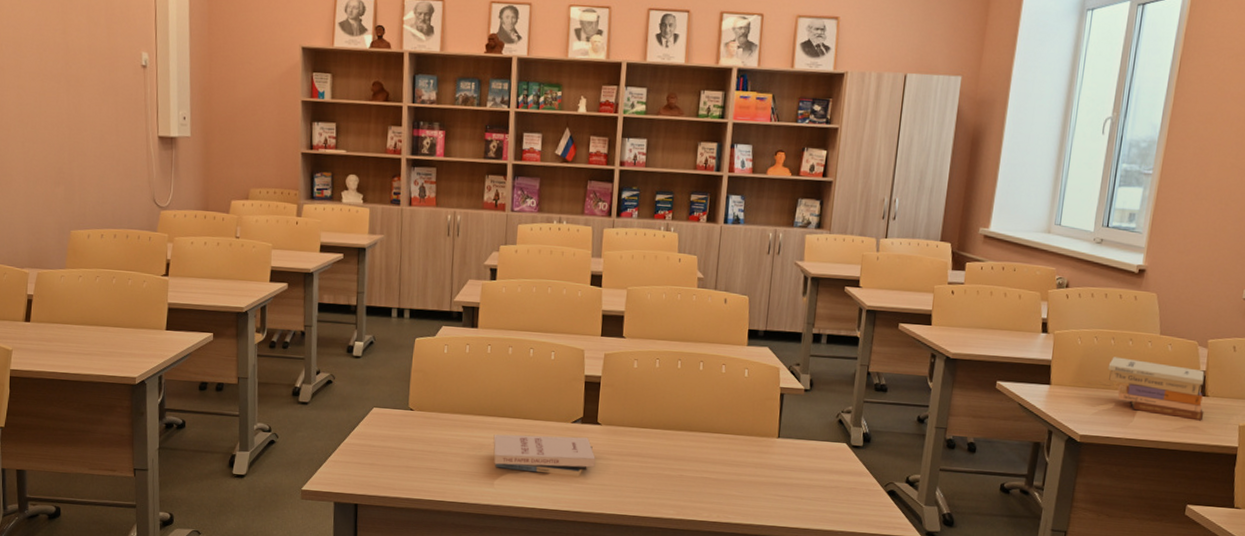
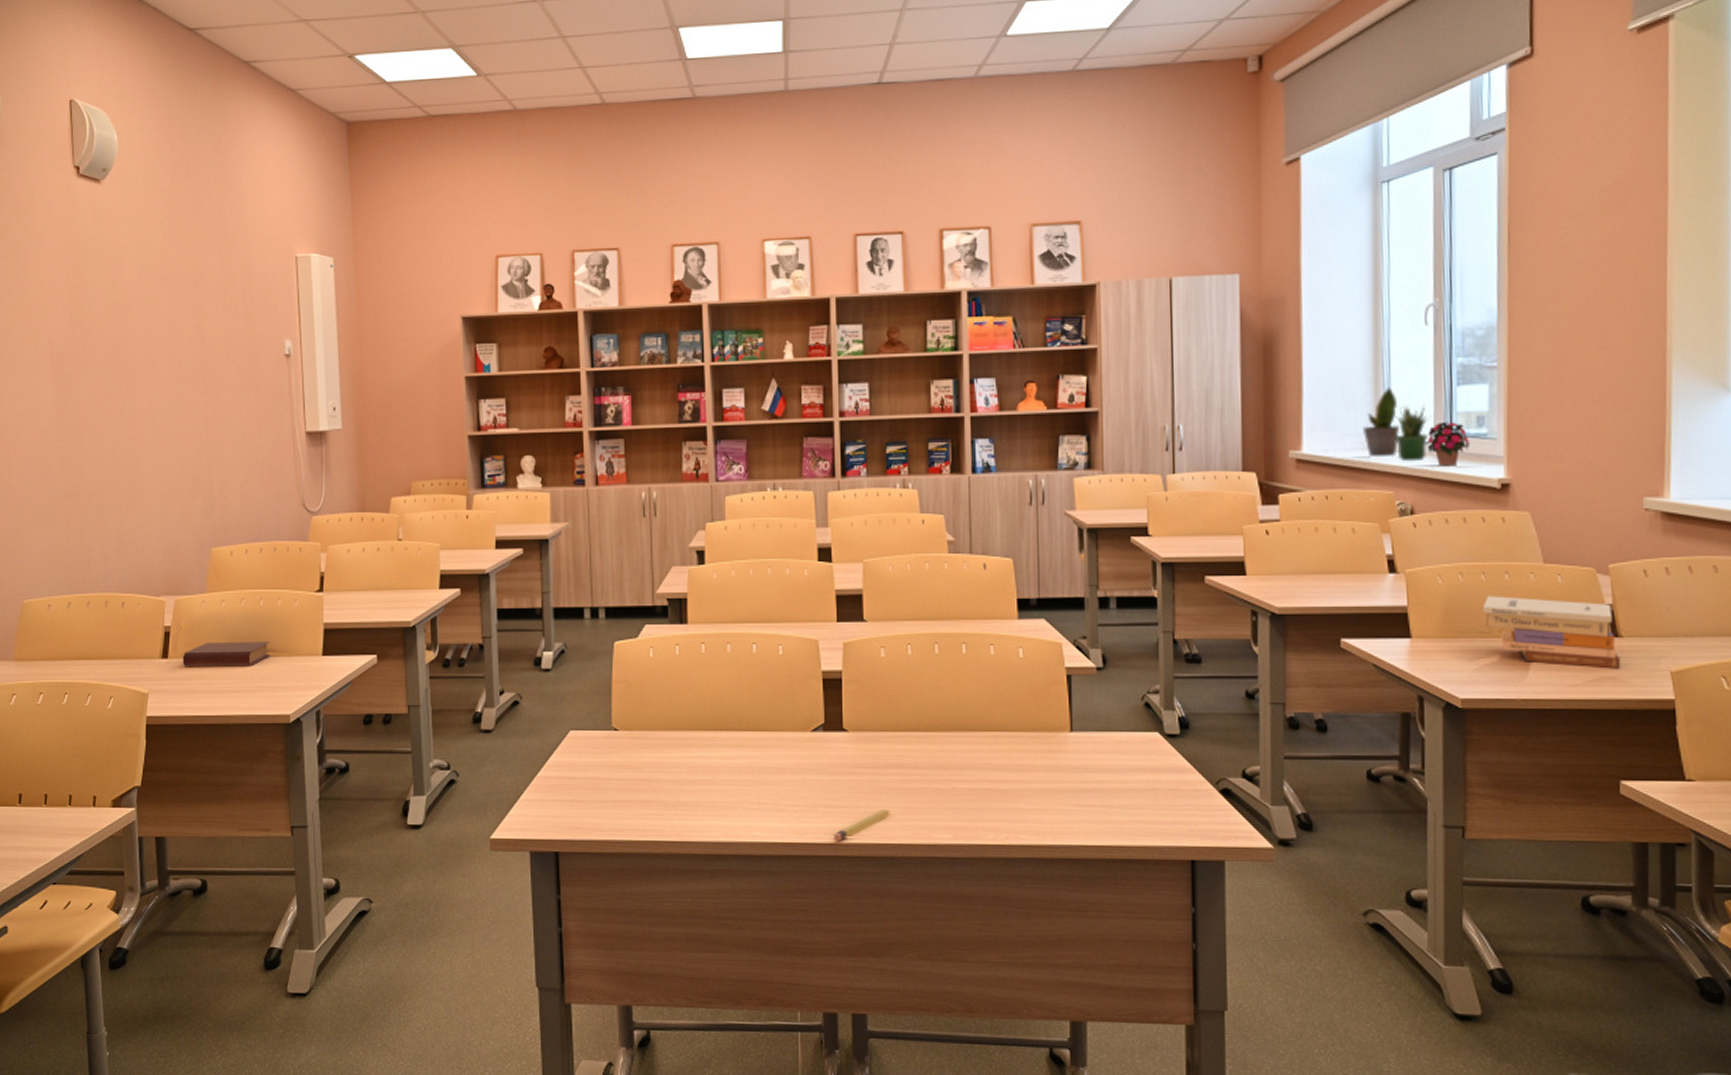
book: none [43,311,121,335] -> present [182,641,271,668]
books: present [493,434,596,477] -> none [717,748,845,800]
pencil: none [581,487,629,510] -> present [834,808,891,841]
potted plant: none [1039,182,1070,241] -> present [1363,387,1399,458]
planter: none [1063,199,1095,246] -> present [1395,405,1432,462]
potted flower: none [1086,215,1121,252] -> present [1425,421,1470,466]

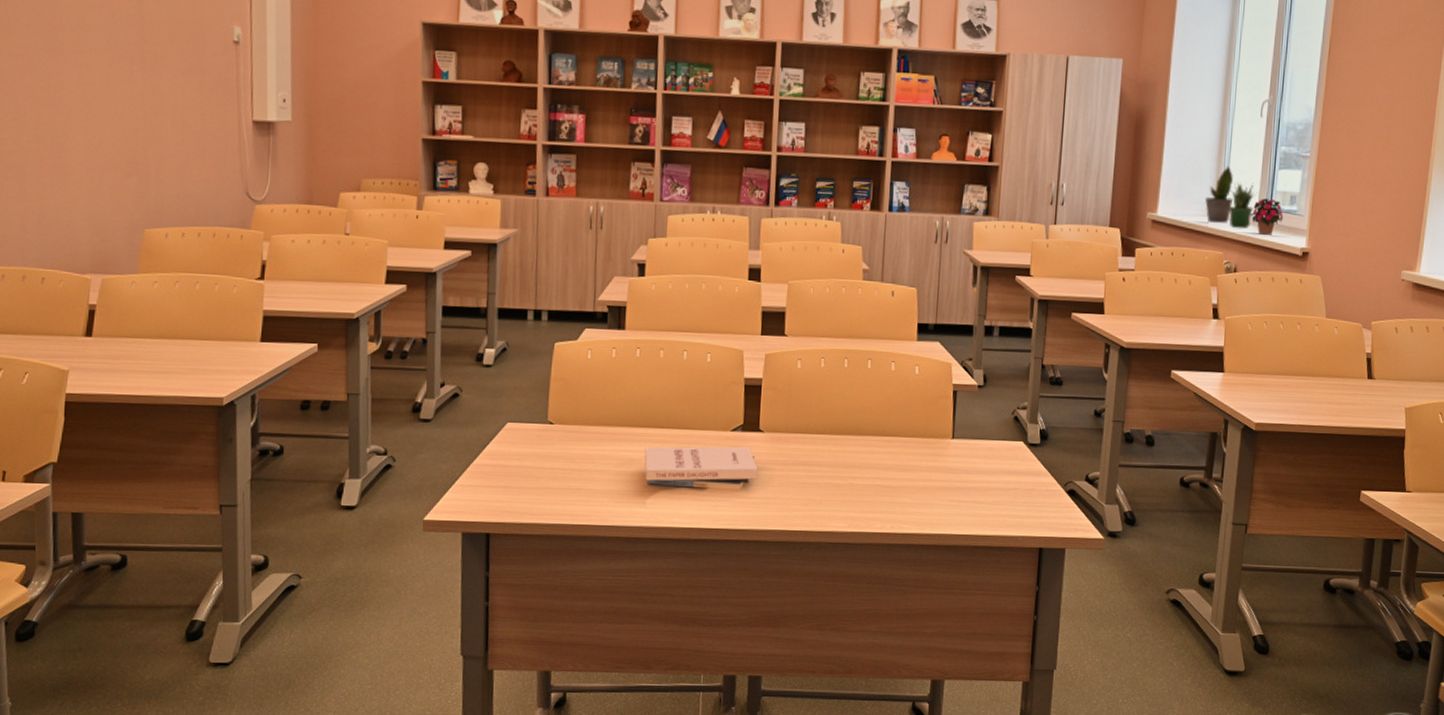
book: present [182,641,271,668] -> none [108,323,205,349]
books: none [717,748,845,800] -> present [644,446,758,491]
pencil: present [834,808,891,841] -> none [744,500,795,527]
books: present [1482,596,1621,669] -> none [1278,341,1372,404]

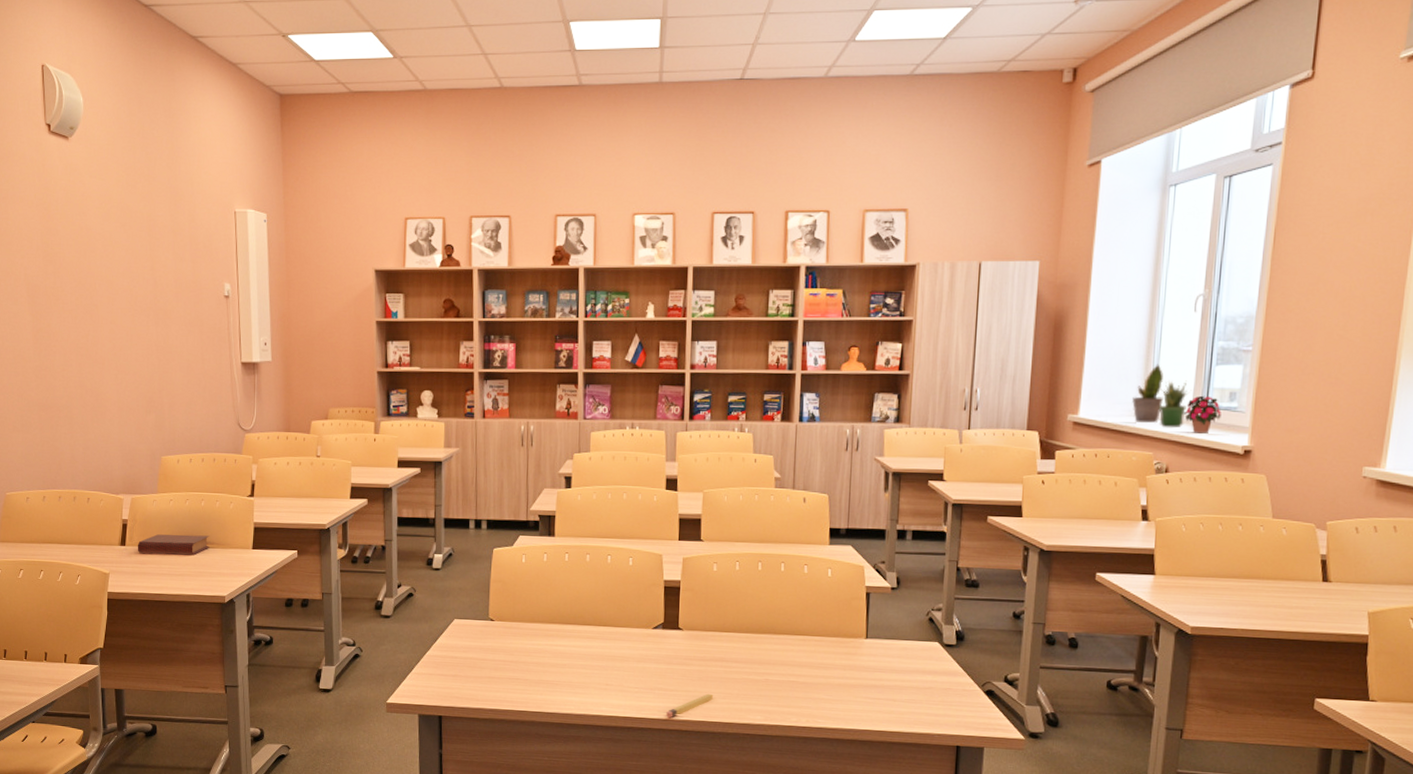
book: none [108,323,205,349] -> present [137,534,210,556]
books: present [644,446,758,491] -> none [574,642,678,684]
pencil: none [744,500,795,527] -> present [666,693,714,717]

